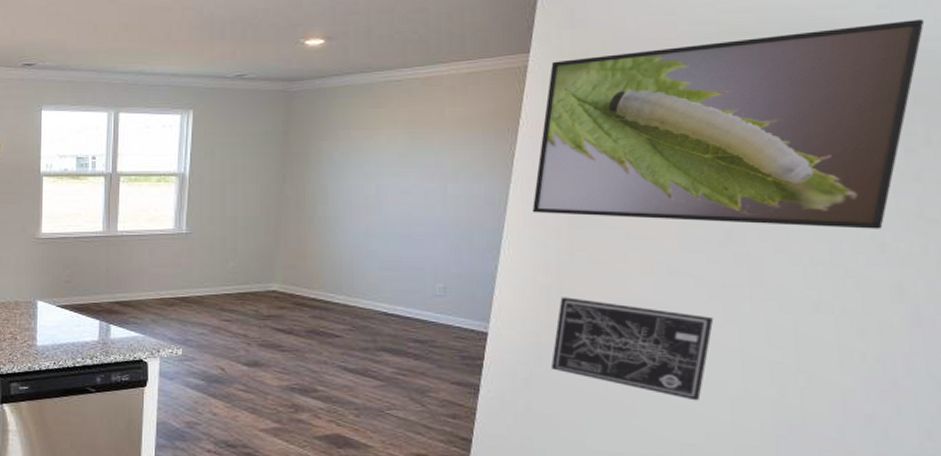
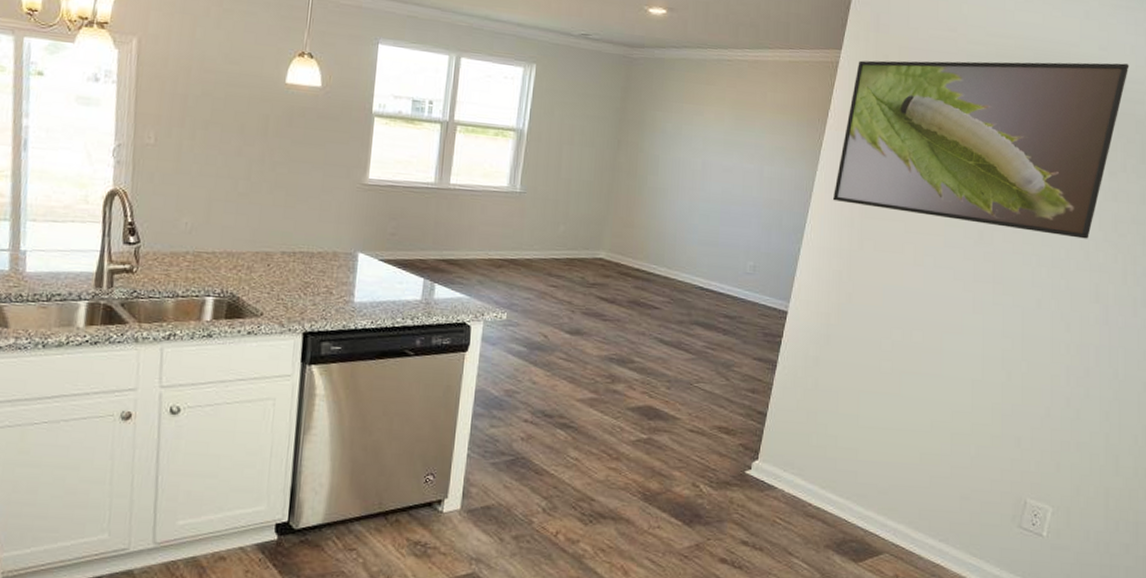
wall art: present [550,297,714,401] -> none [836,282,965,382]

